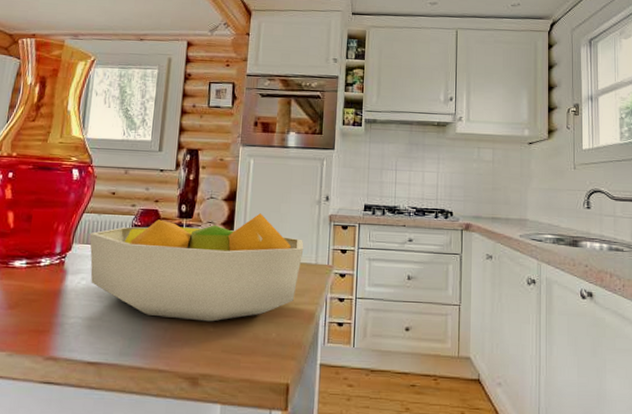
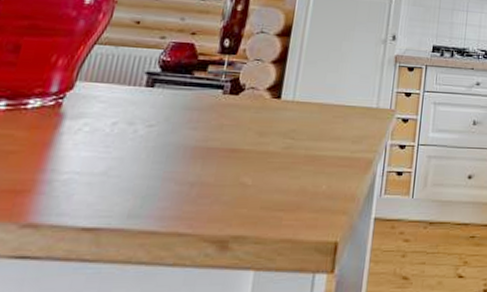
fruit bowl: present [89,213,304,322] -> none [96,51,365,174]

